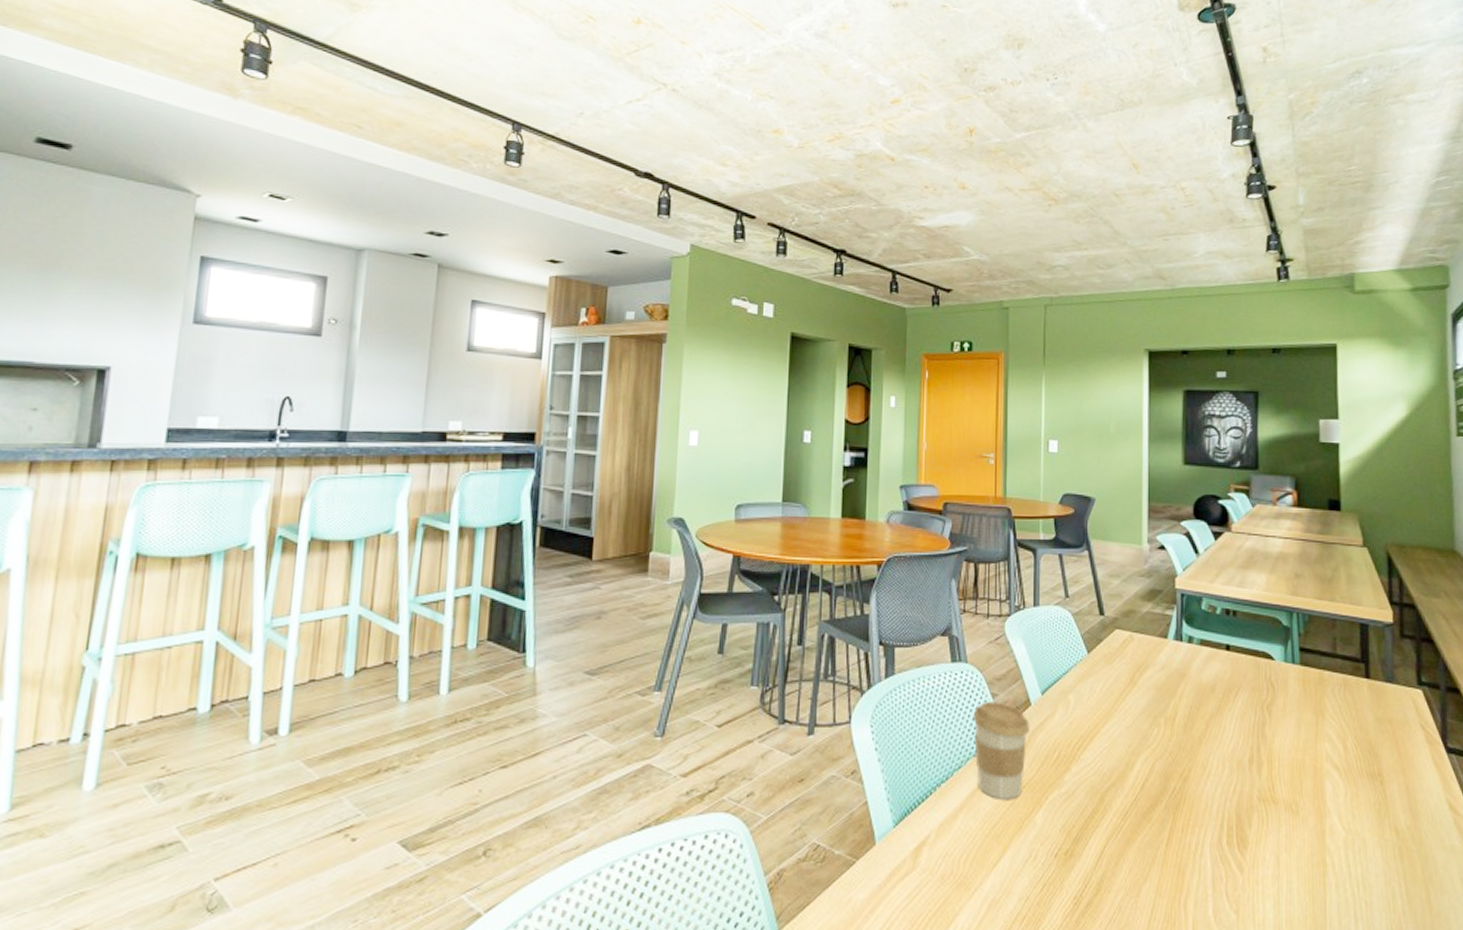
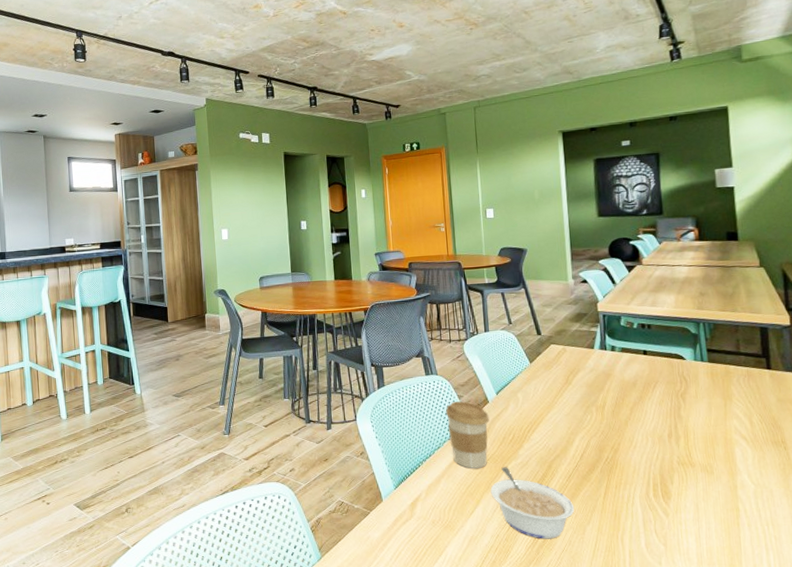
legume: none [1023,798,1129,904] -> present [490,467,575,539]

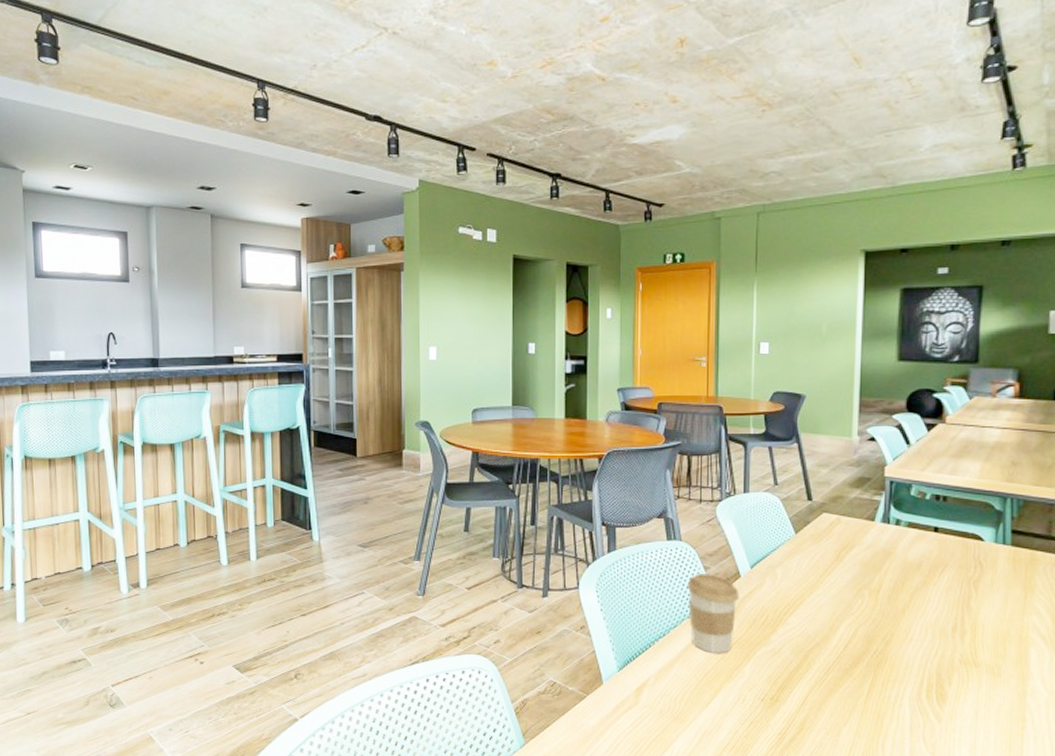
legume: present [490,467,575,539] -> none [732,654,831,740]

